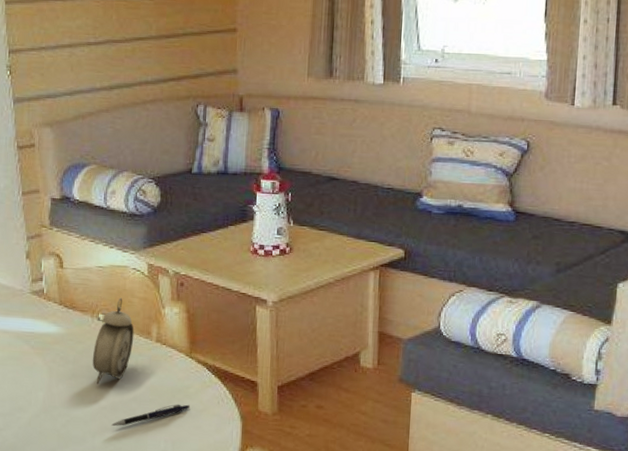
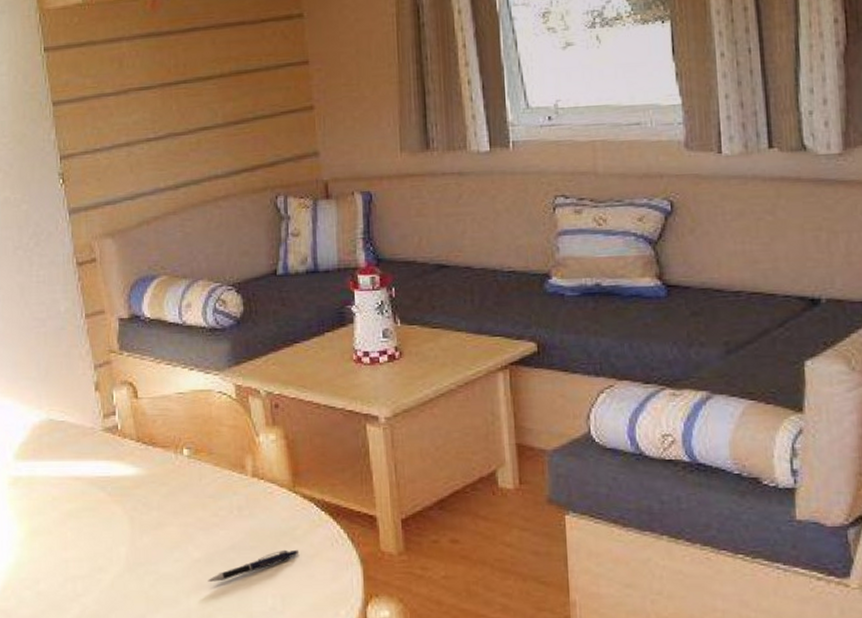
alarm clock: present [93,297,134,385] -> none [180,427,226,533]

